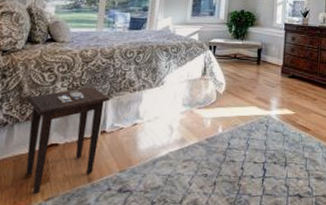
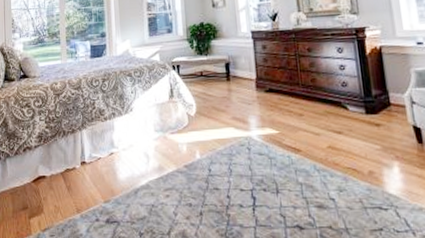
side table: present [26,87,111,194] -> none [13,118,85,224]

